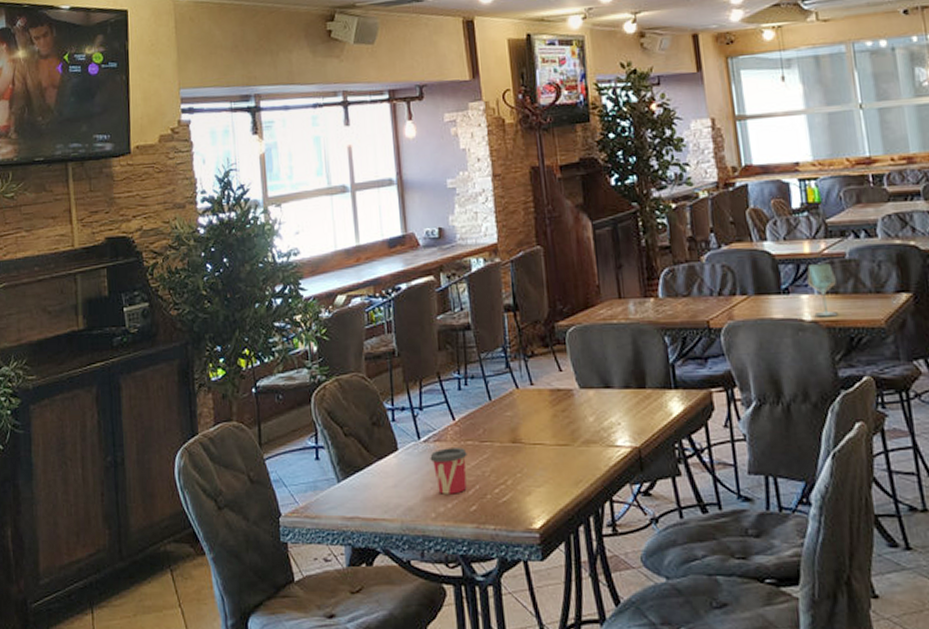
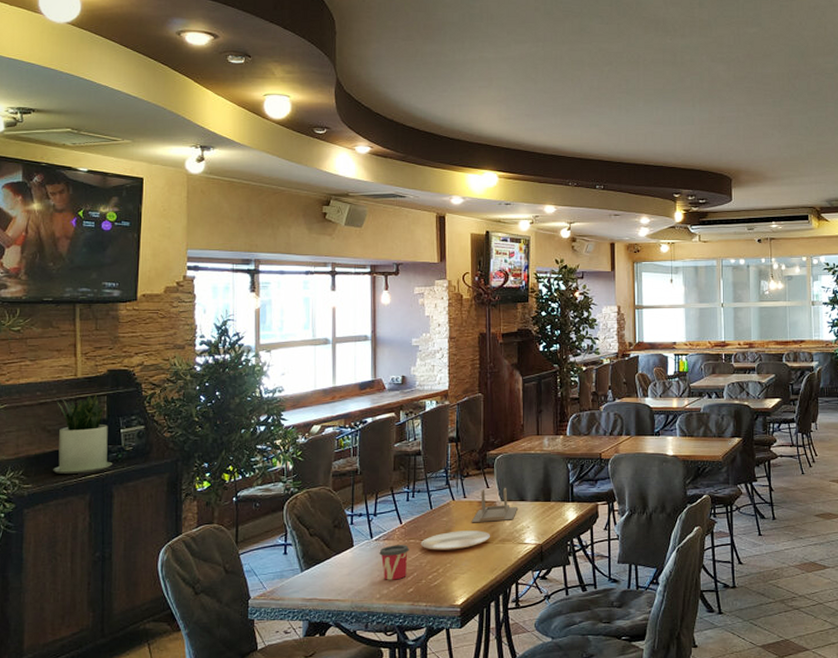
planter: none [55,267,119,364] -> present [53,394,113,475]
plate: none [480,428,571,455] -> present [420,530,491,550]
napkin holder: none [542,369,602,419] -> present [471,487,517,523]
wine glass: present [806,262,838,318] -> none [673,414,693,453]

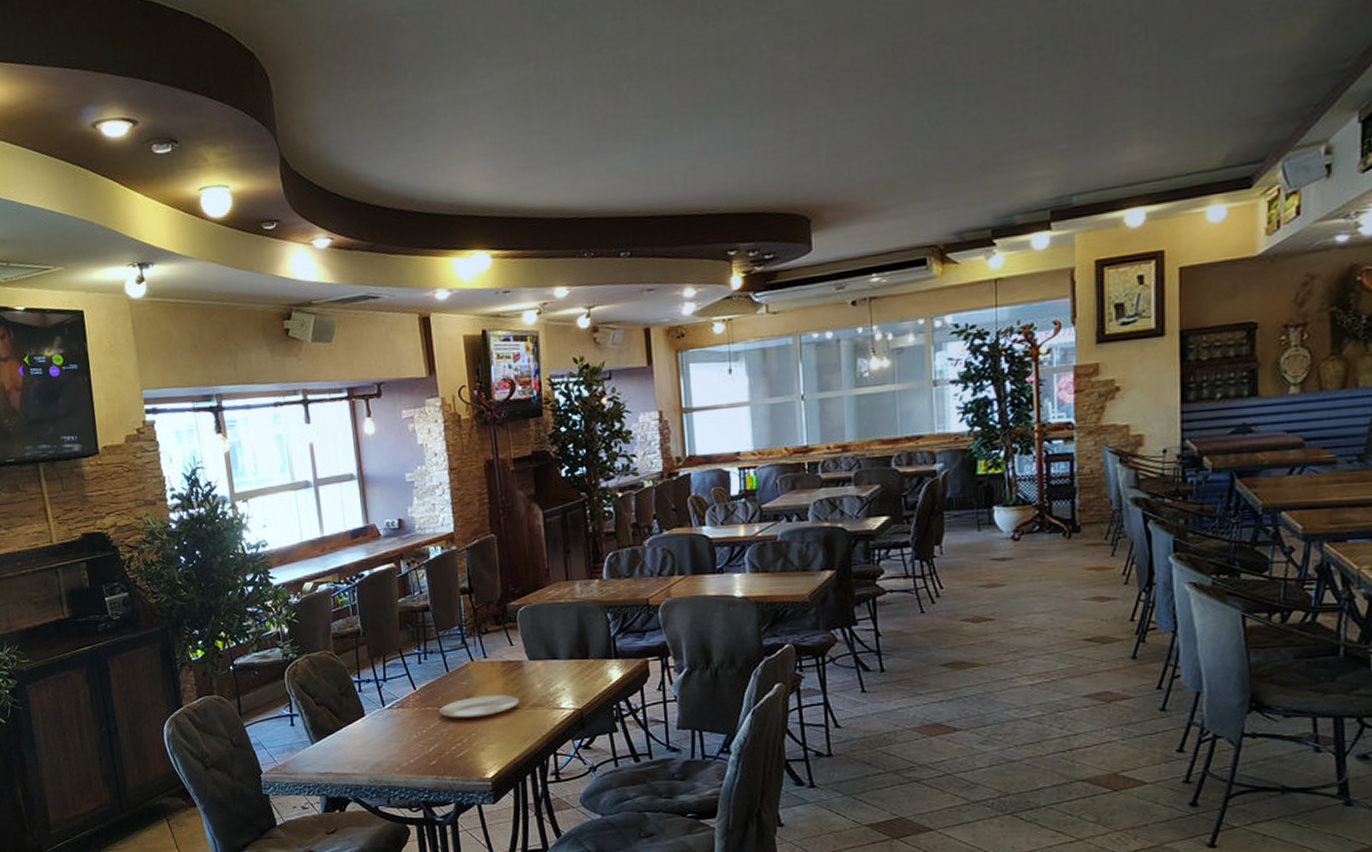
planter: present [53,394,113,475] -> none [37,561,104,648]
cup: present [379,545,409,580] -> none [394,713,427,752]
napkin holder: present [471,487,517,523] -> none [495,644,549,687]

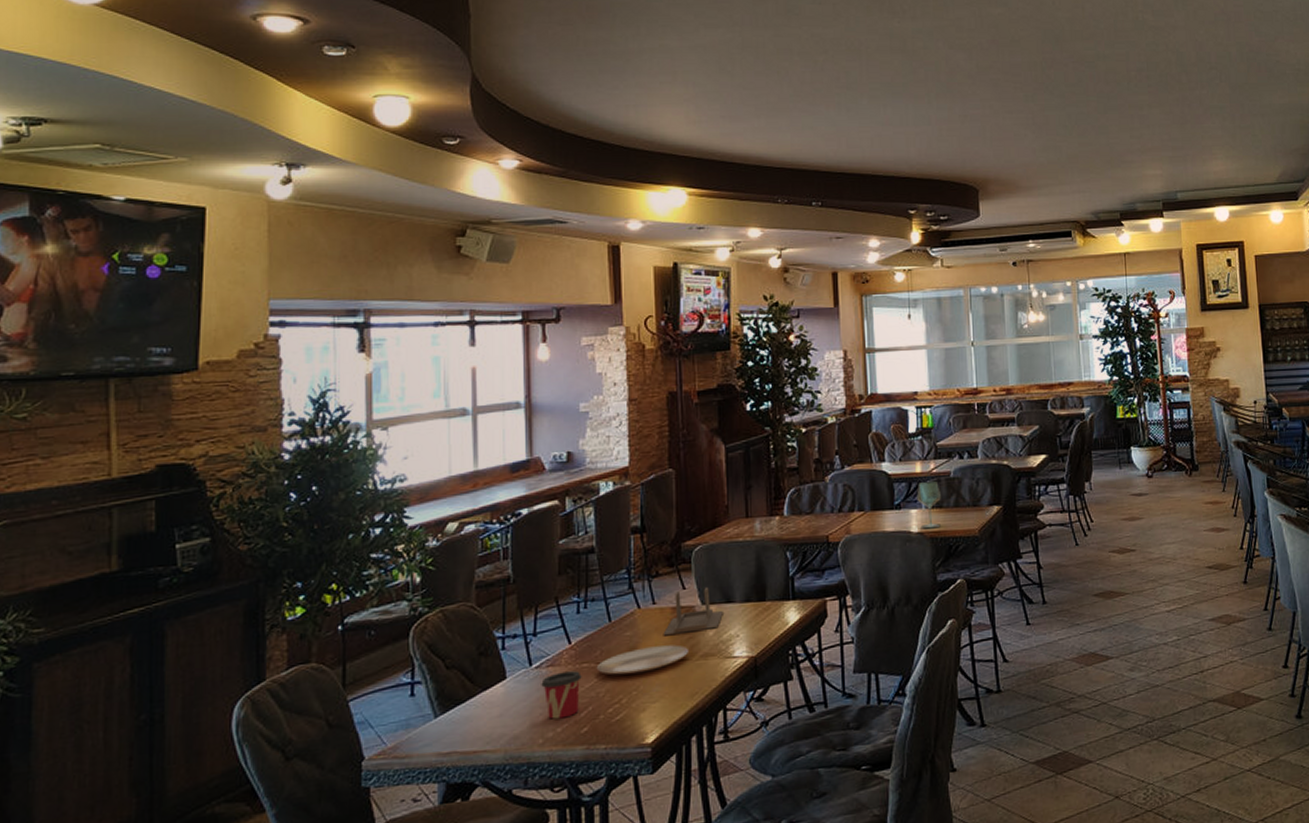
cup: none [394,713,427,752] -> present [541,671,582,719]
napkin holder: none [495,644,549,687] -> present [663,586,723,636]
wine glass: none [740,544,768,594] -> present [916,480,942,529]

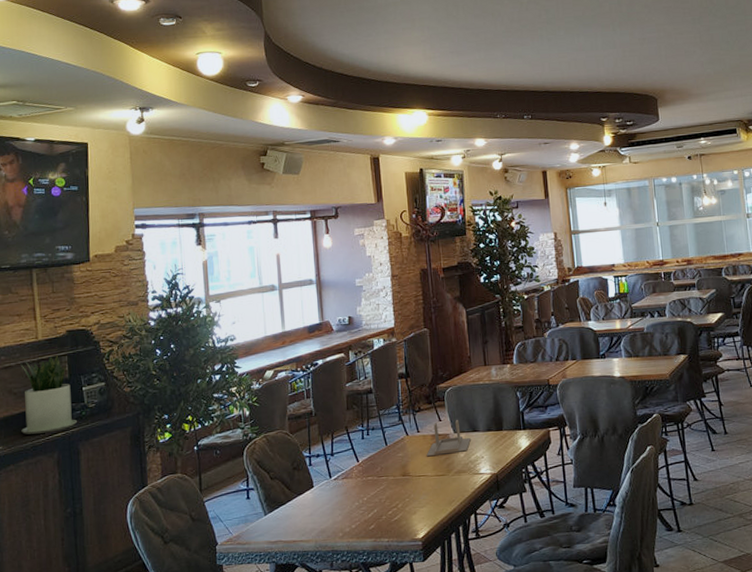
planter: none [76,499,165,612] -> present [20,355,78,435]
cup: present [541,671,582,719] -> none [339,482,368,518]
plate: present [596,644,690,675] -> none [378,463,447,486]
wine glass: present [916,480,942,529] -> none [617,335,638,374]

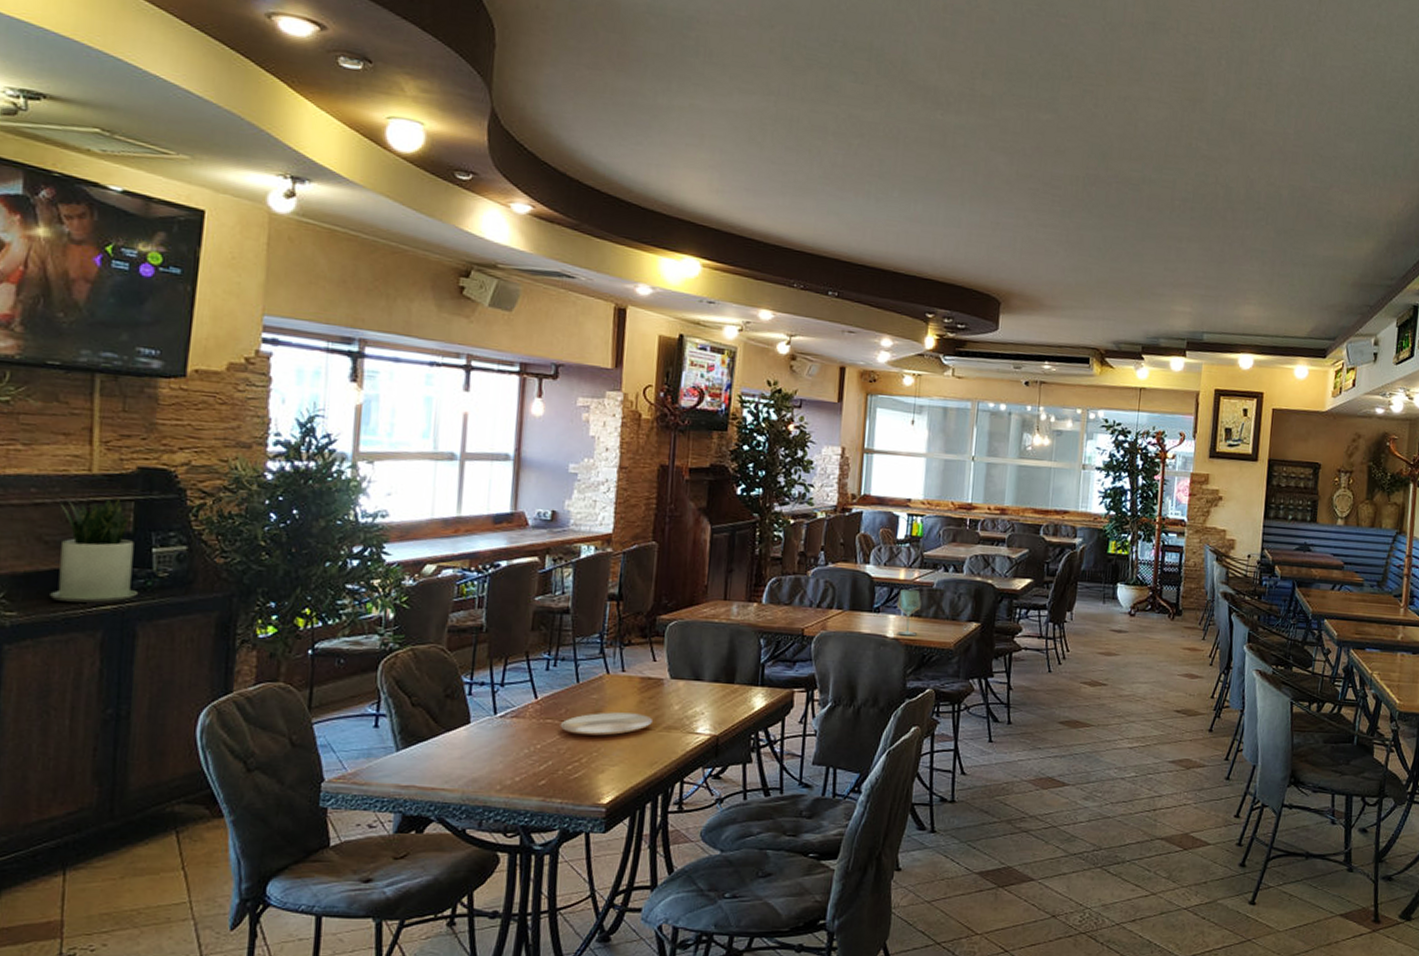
plate: none [378,463,447,486] -> present [560,712,654,736]
napkin holder: present [426,419,471,457] -> none [629,662,691,704]
wine glass: none [617,335,638,374] -> present [896,588,922,637]

